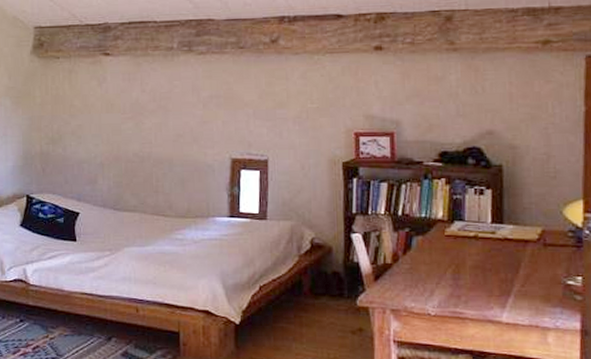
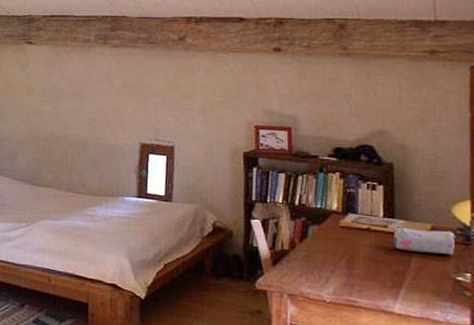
pencil case: none [502,231,567,259] -> present [393,225,456,255]

